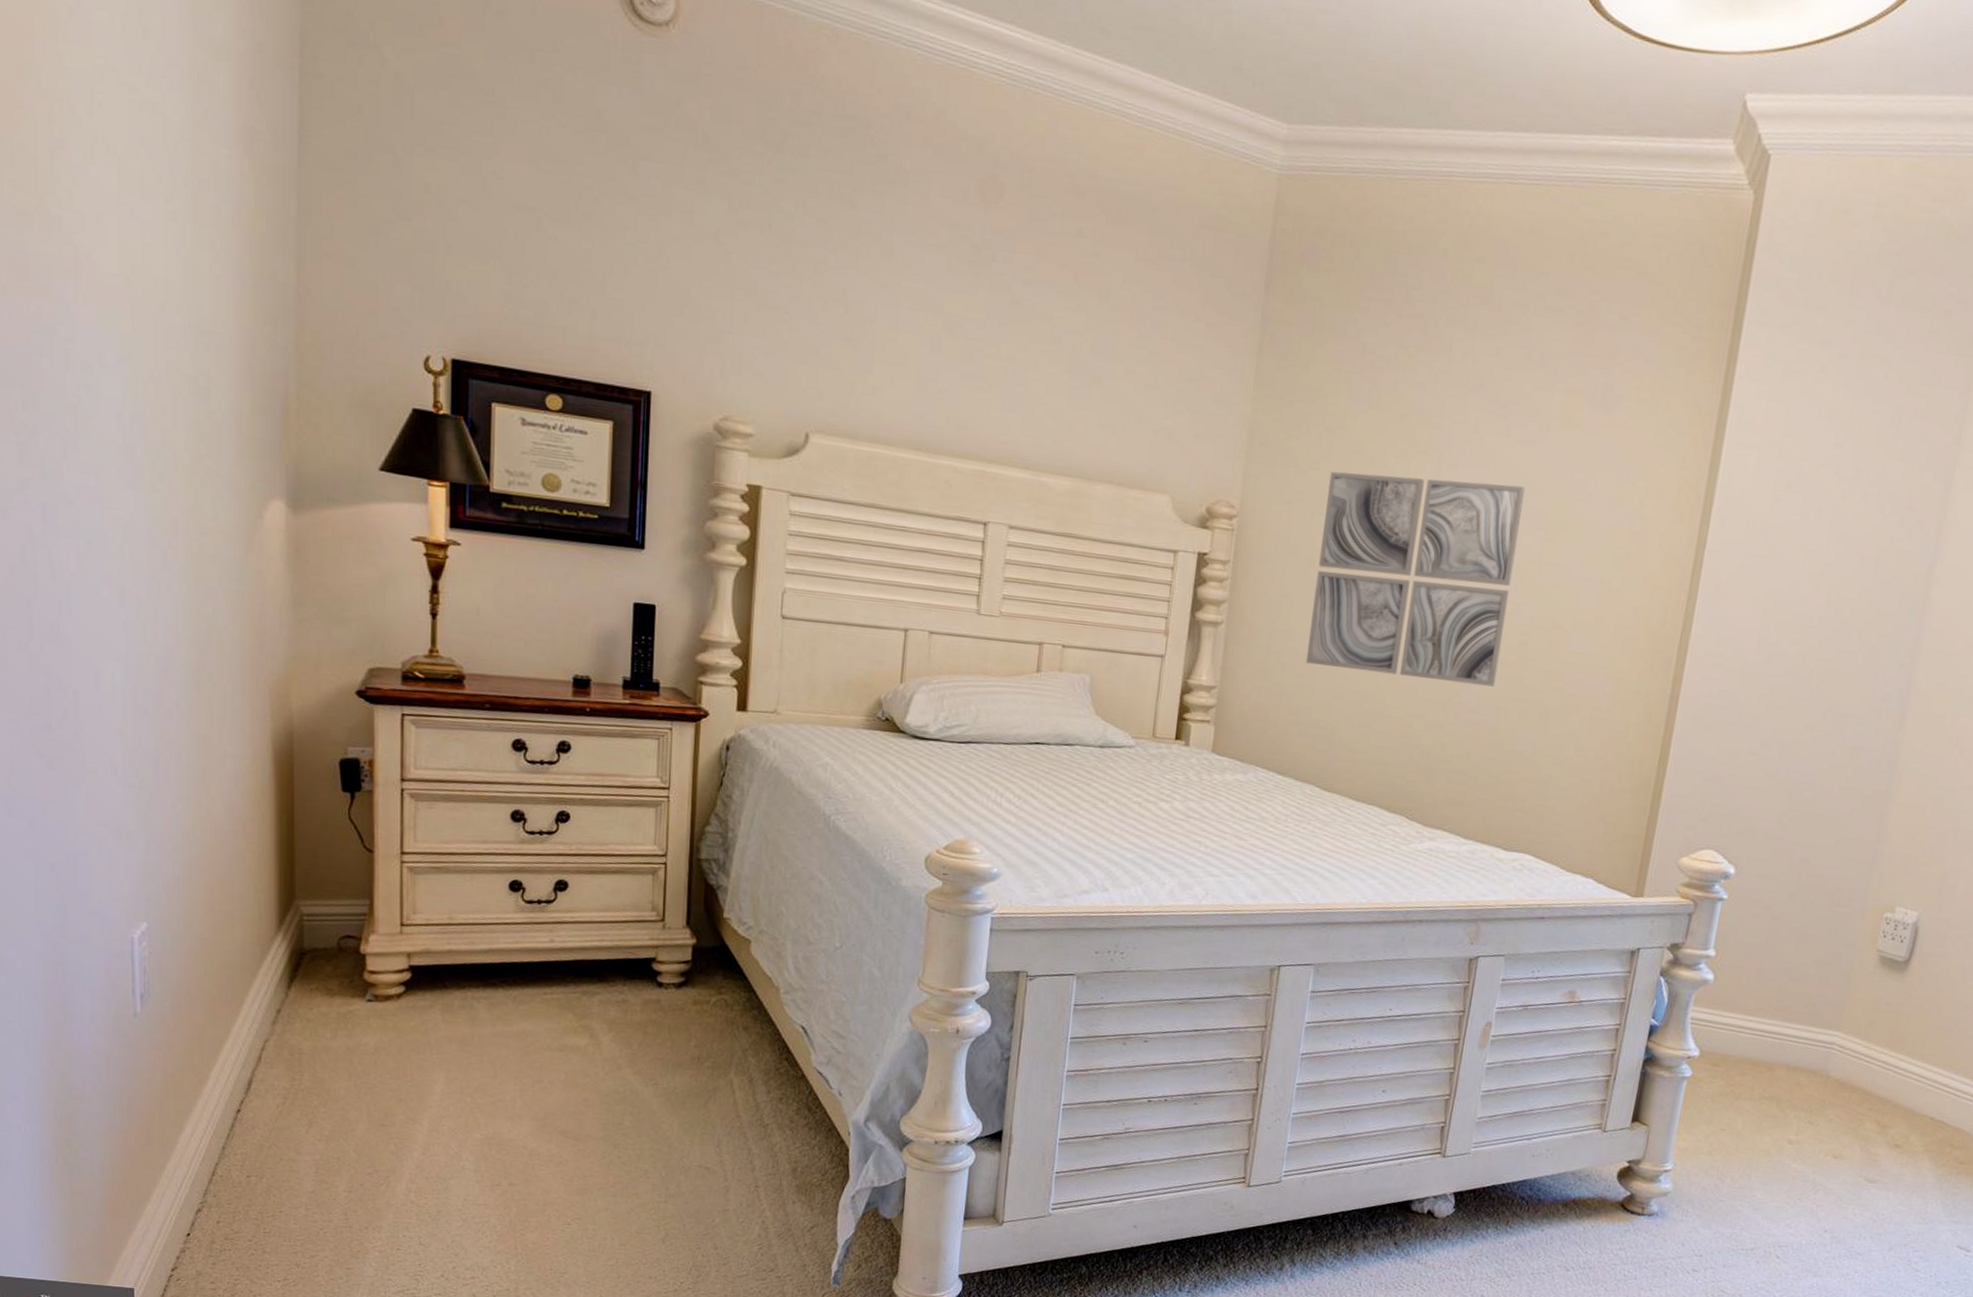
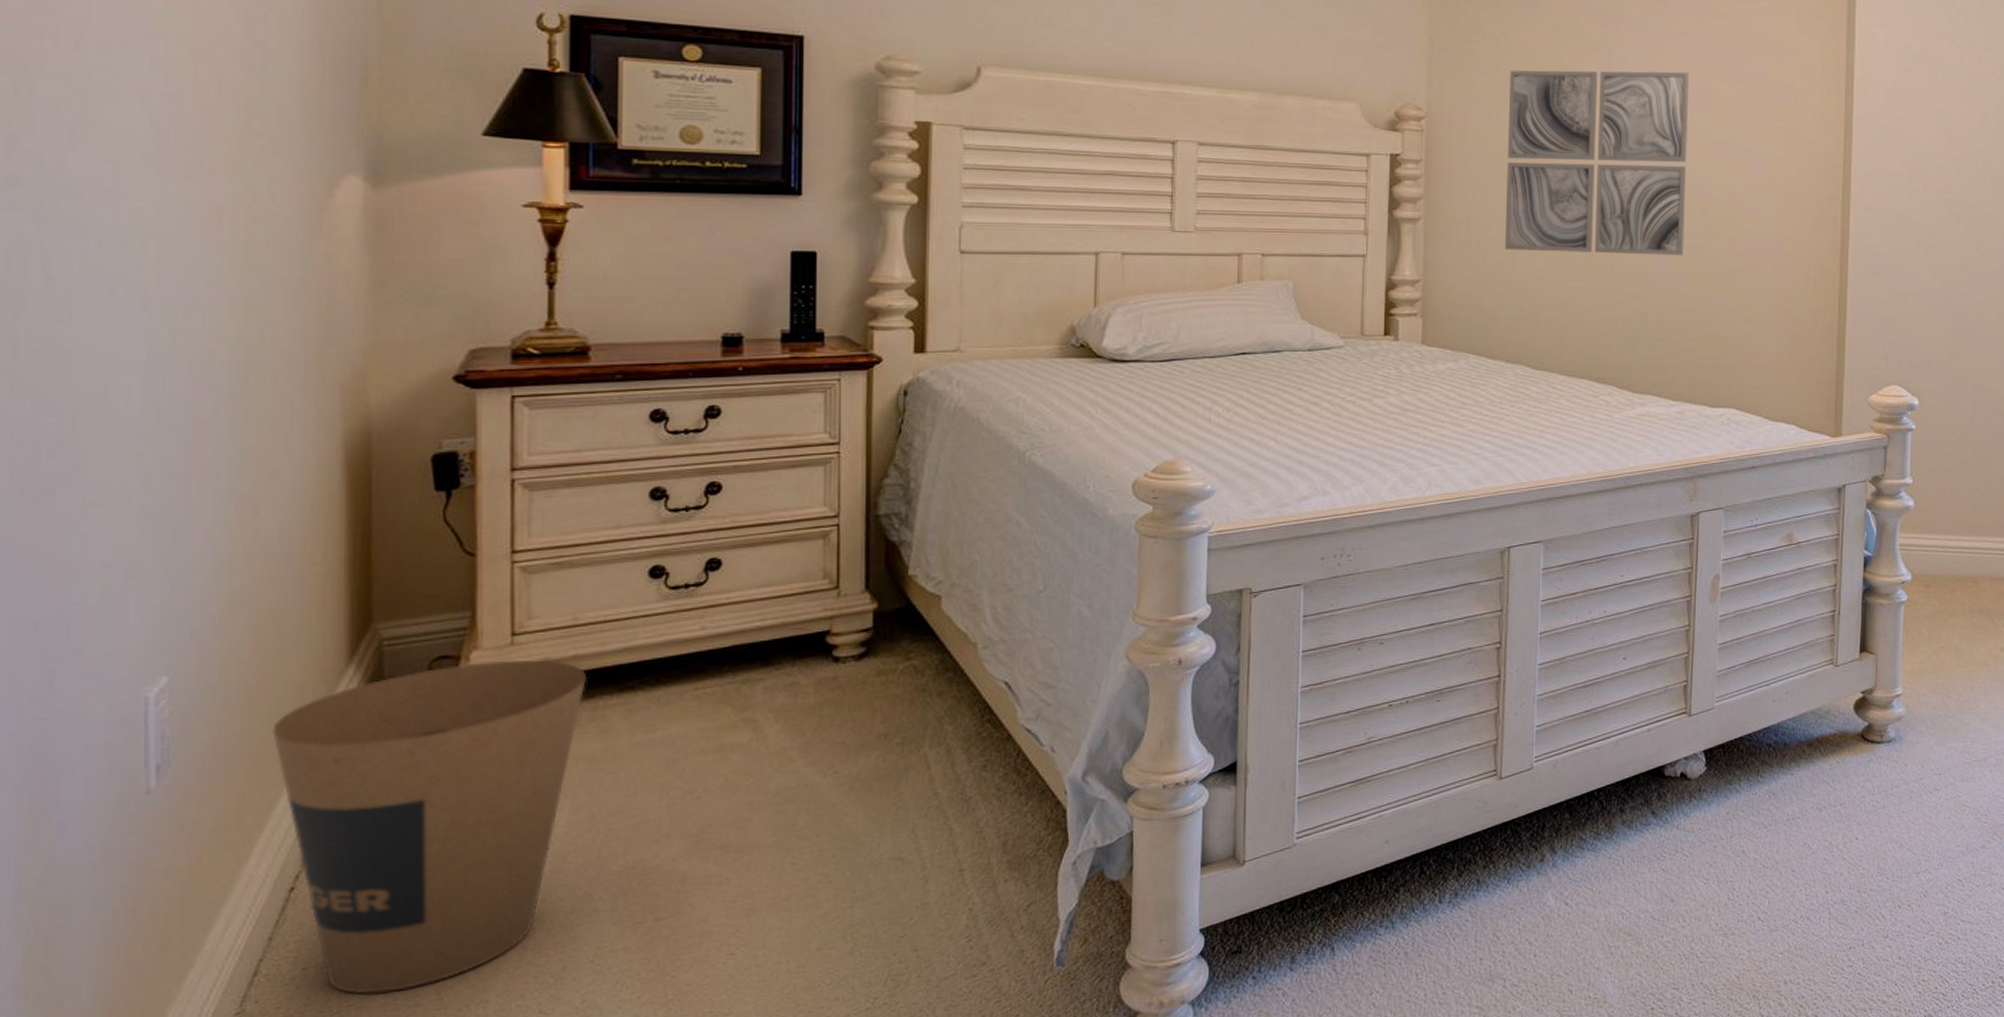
trash can: none [223,944,459,1207] -> present [272,660,588,994]

